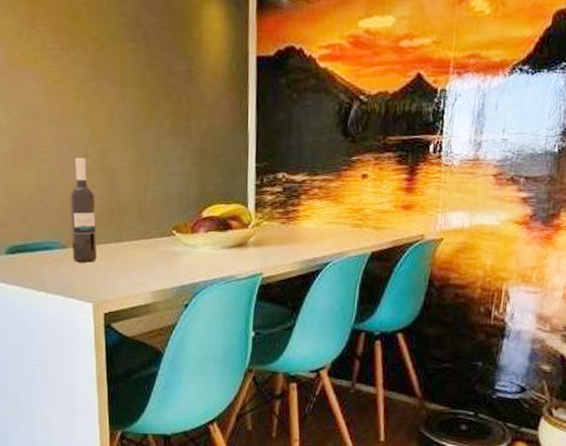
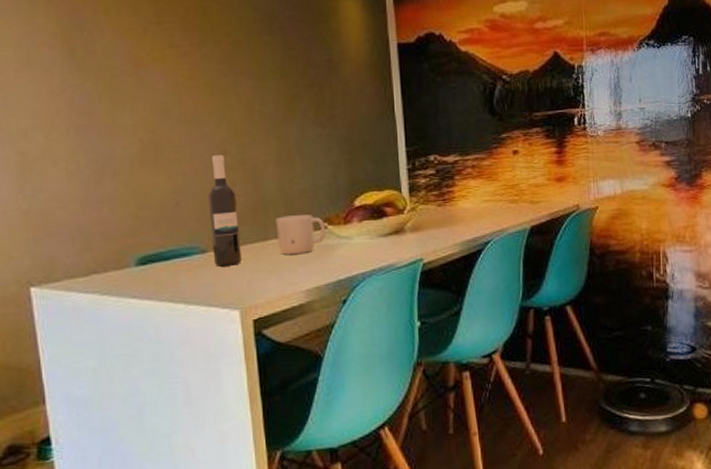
mug: none [129,220,174,257] -> present [275,214,326,254]

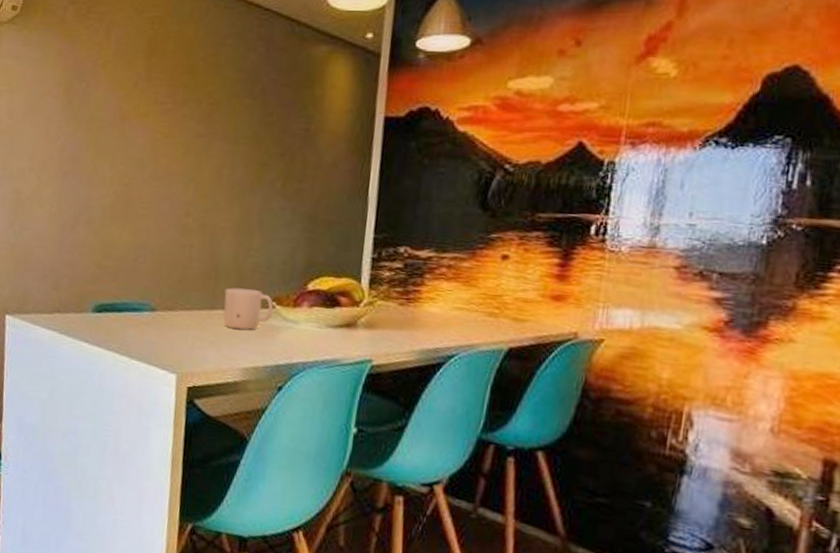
wine bottle: present [207,154,243,267] -> none [160,215,192,329]

